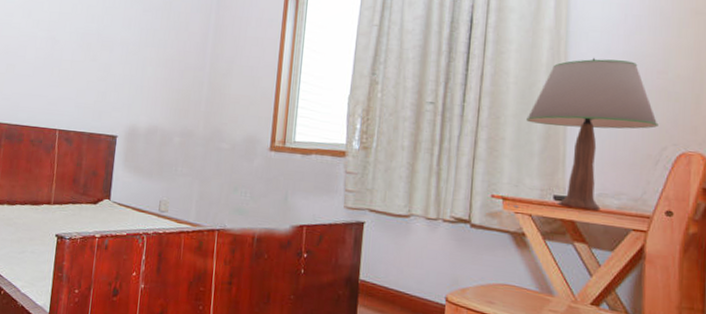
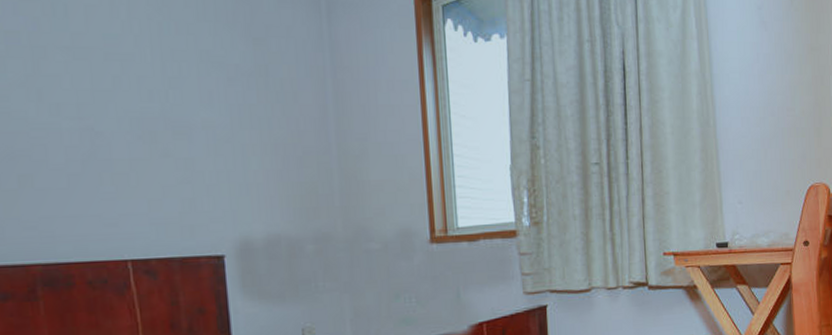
table lamp: present [526,57,659,212] -> none [685,99,792,254]

